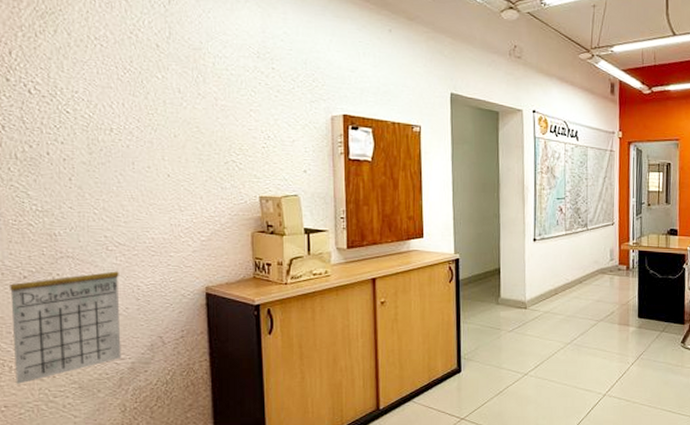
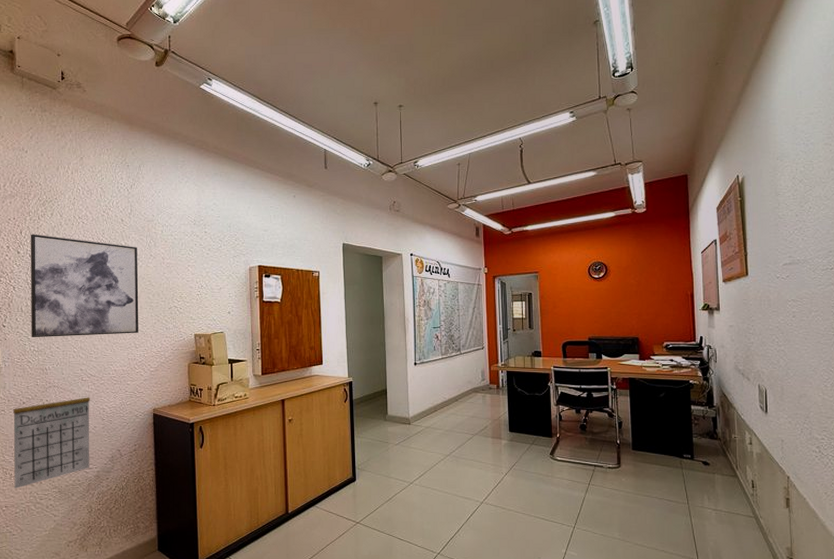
wall art: none [24,55,184,194] -> present [30,234,139,338]

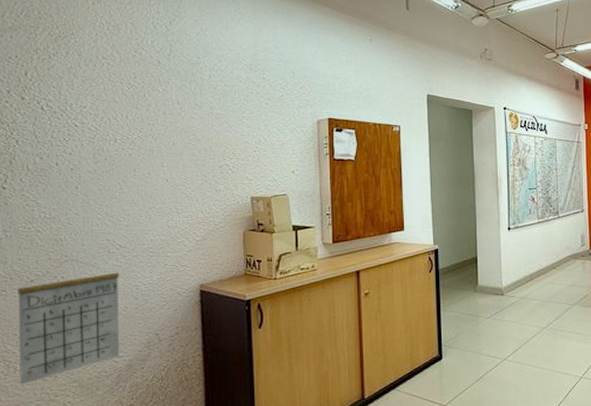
wall art: present [30,234,139,338] -> none [38,76,181,202]

